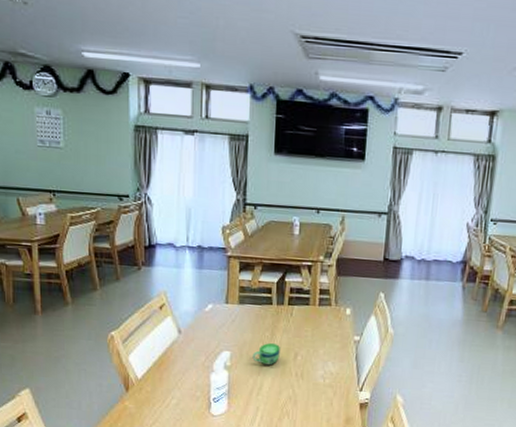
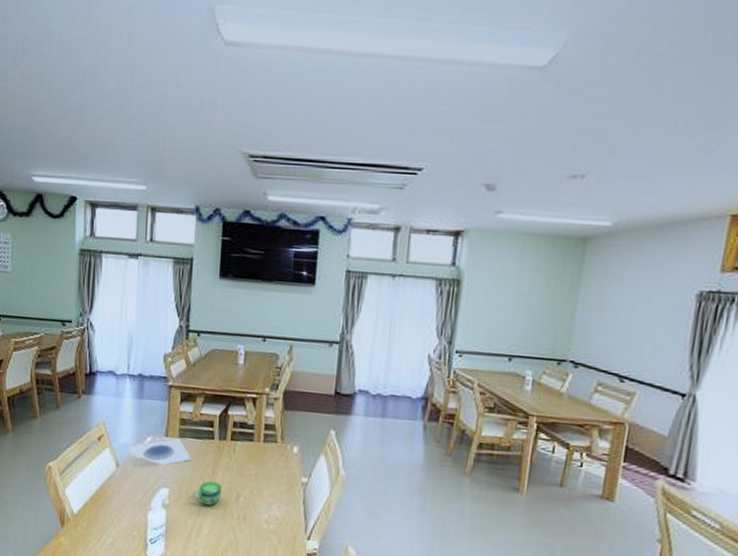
plate: none [189,305,251,330] -> present [128,438,191,466]

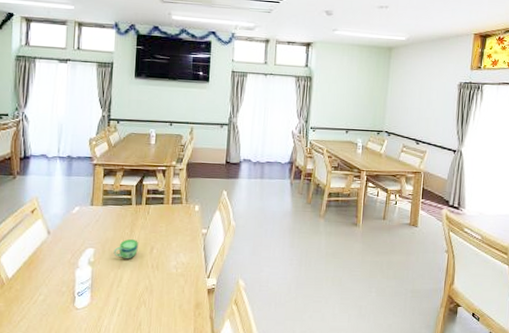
plate: present [128,438,191,466] -> none [58,206,113,230]

